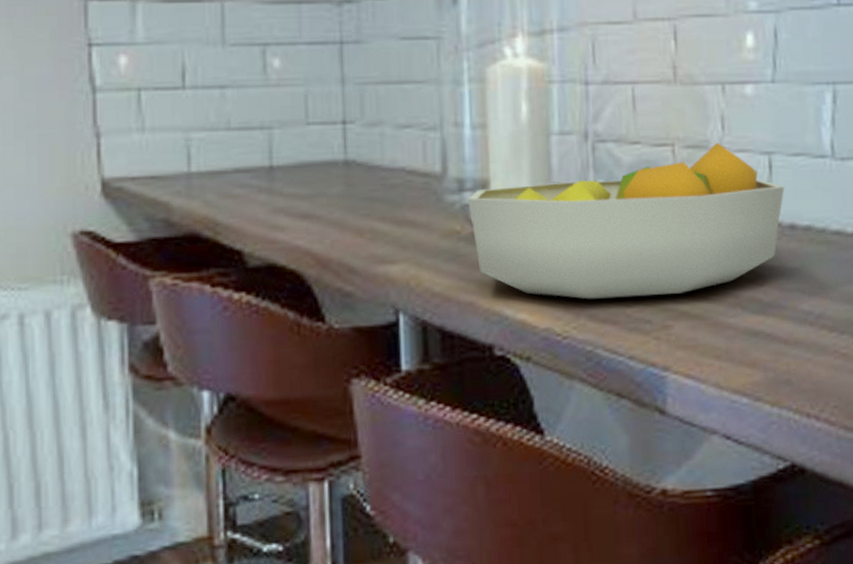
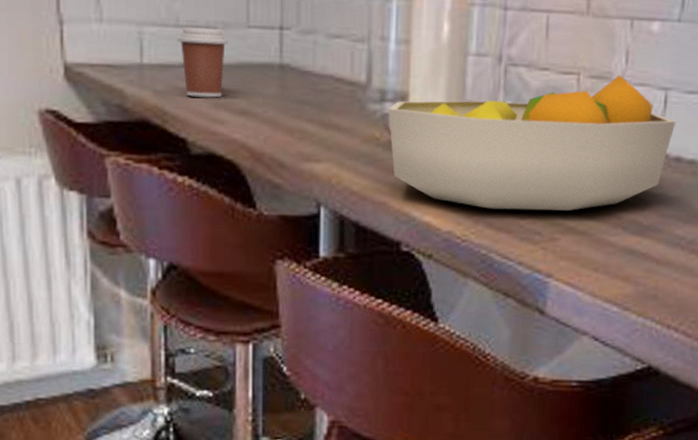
coffee cup: none [228,128,286,204] -> present [177,27,228,98]

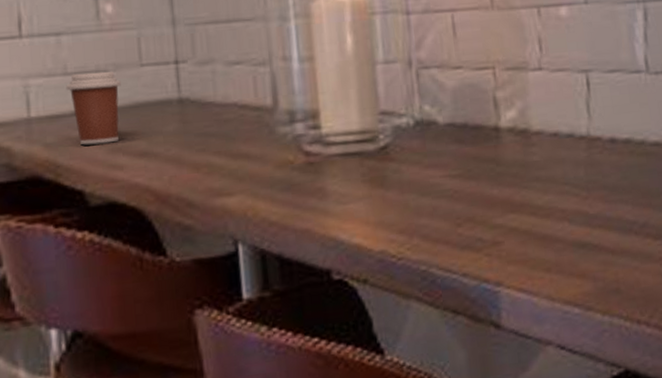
fruit bowl: present [388,74,676,211] -> none [299,63,603,221]

